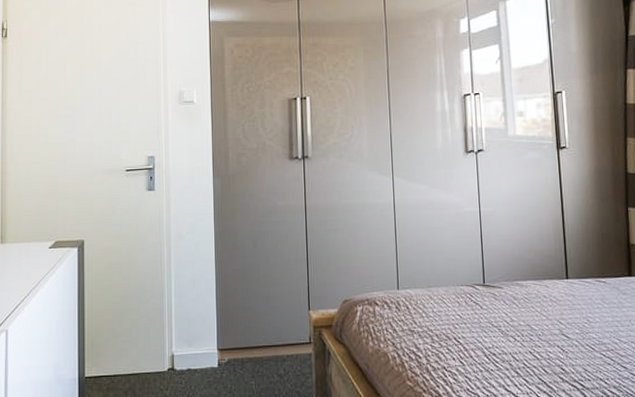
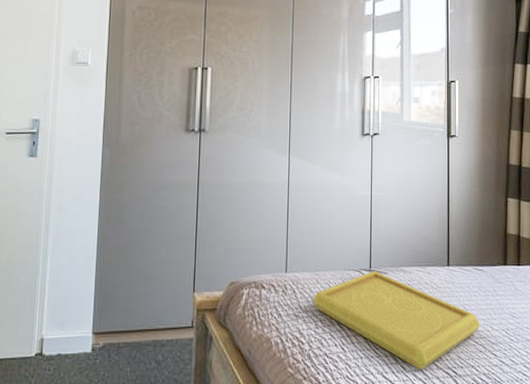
serving tray: none [427,286,607,383] -> present [313,271,481,370]

